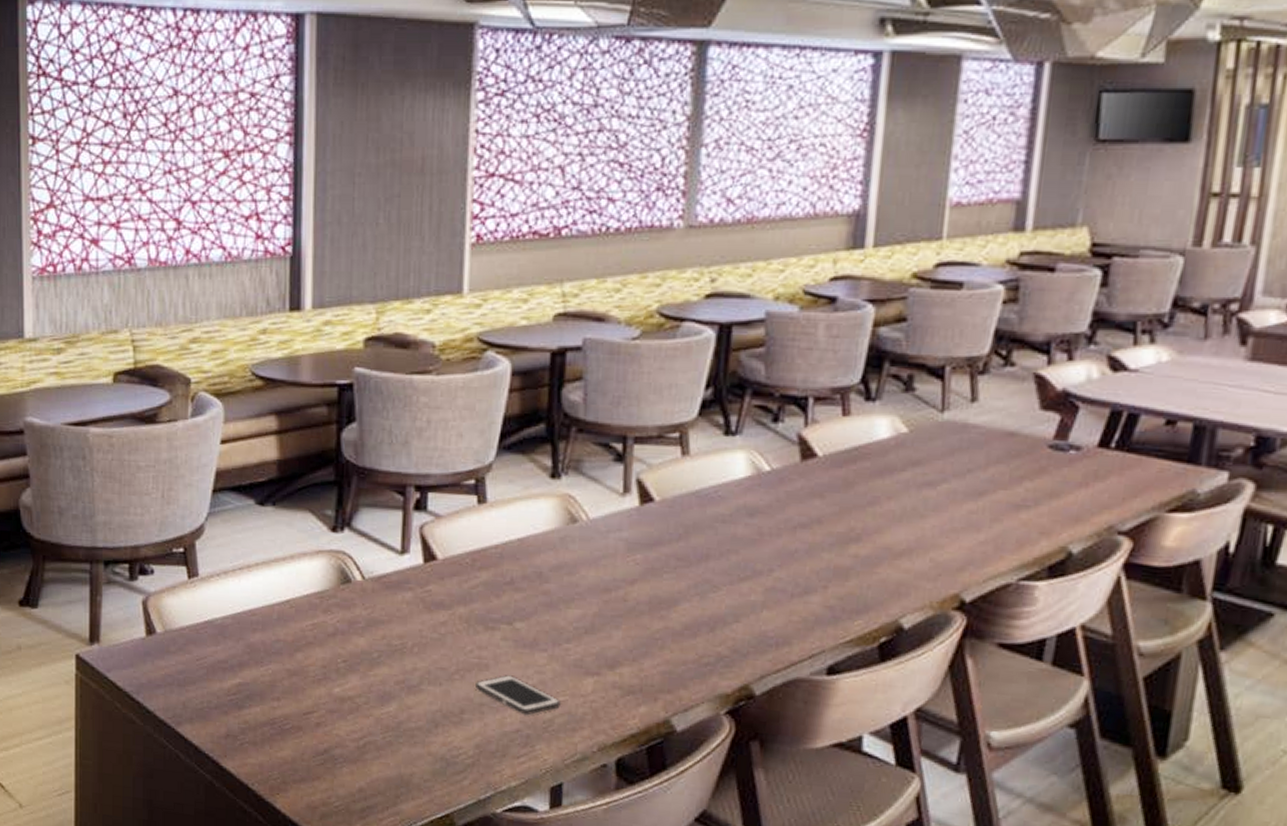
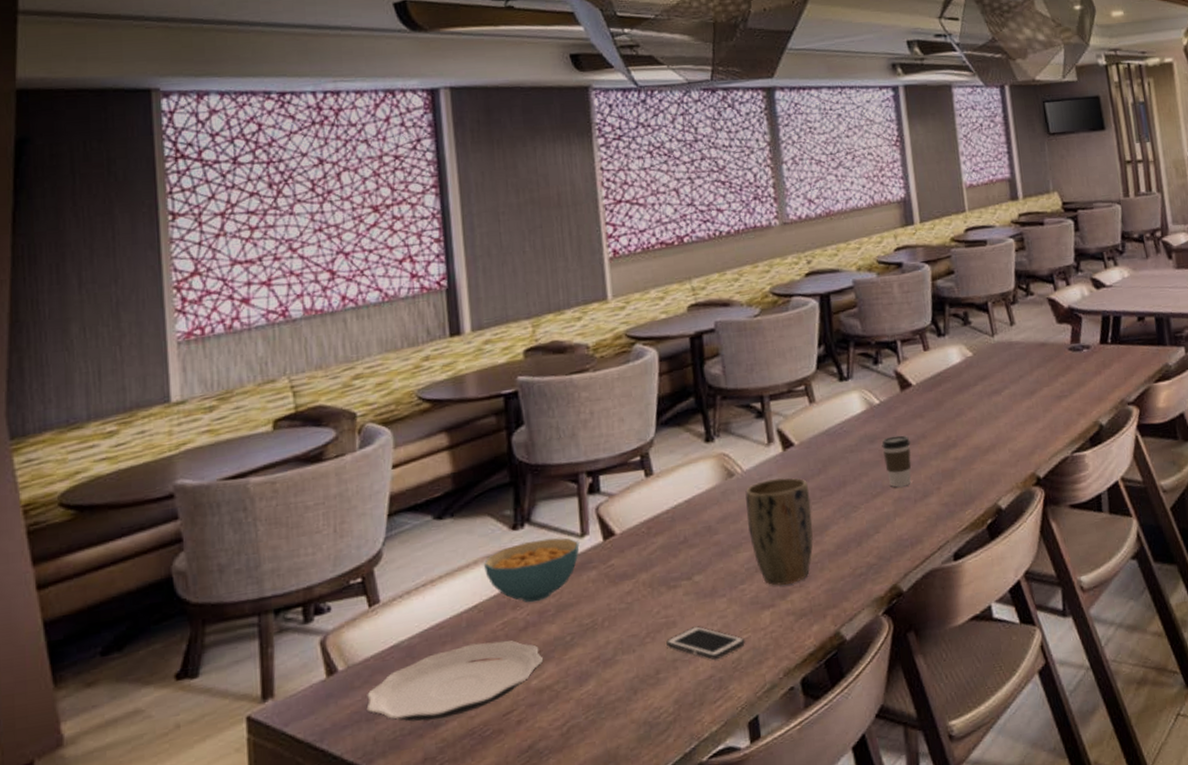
plate: none [179,637,349,702] -> present [366,640,544,722]
cereal bowl: none [300,547,398,611] -> present [484,537,580,603]
plant pot: none [584,534,663,656] -> present [745,477,813,586]
coffee cup: none [762,513,801,576] -> present [882,435,912,487]

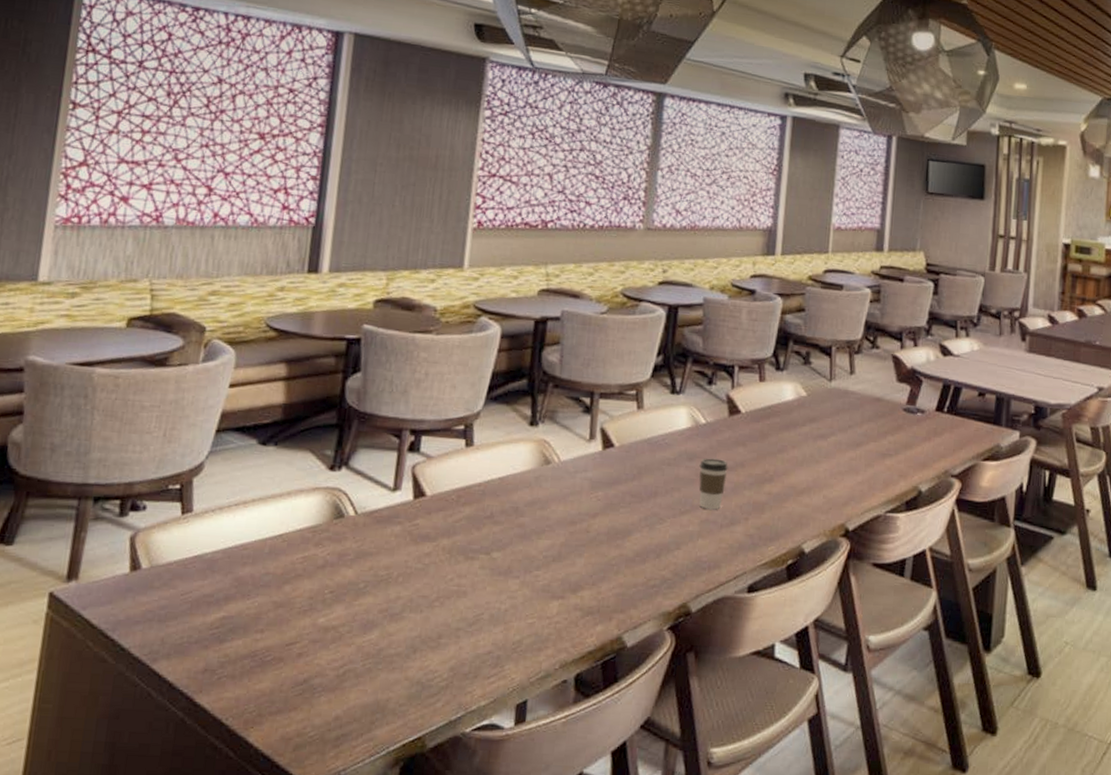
plate: present [366,640,544,722] -> none [160,570,335,635]
cereal bowl: present [484,537,580,603] -> none [296,484,390,544]
cell phone: present [666,626,745,660] -> none [453,601,529,637]
plant pot: present [745,477,813,586] -> none [553,474,620,580]

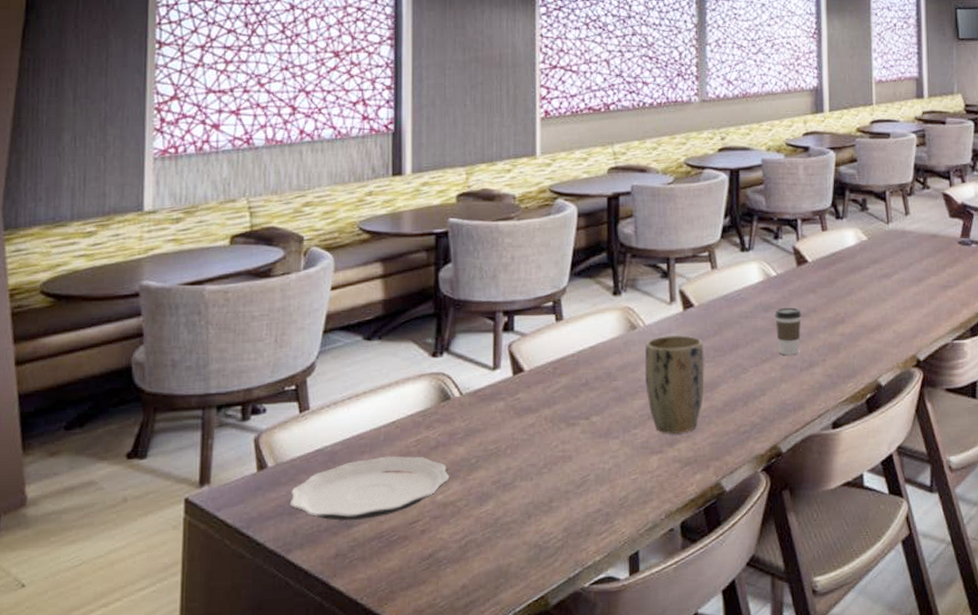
plate: none [160,570,335,635] -> present [289,456,450,521]
plant pot: none [553,474,620,580] -> present [644,335,704,434]

